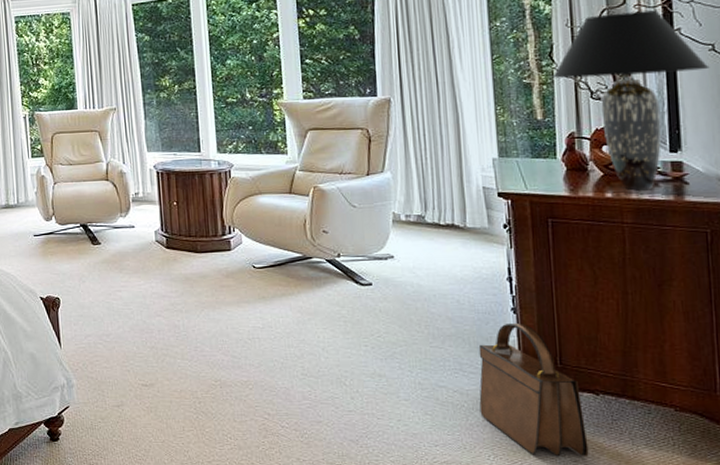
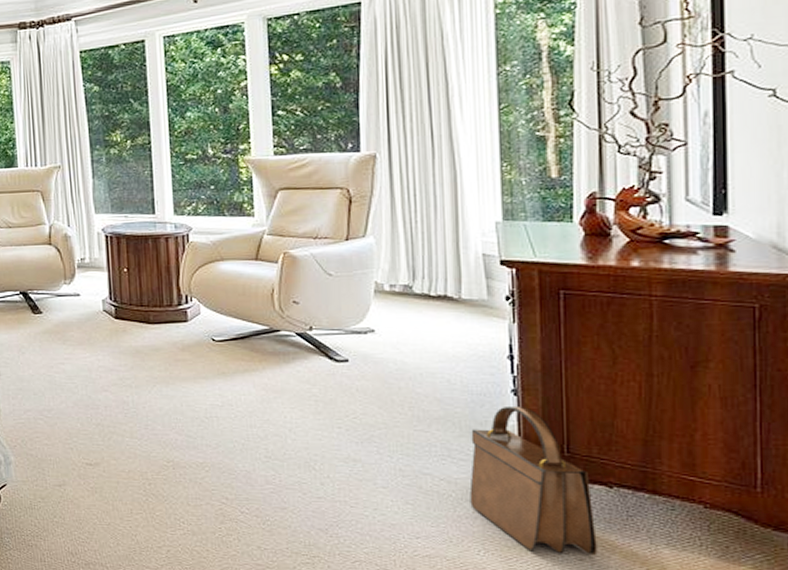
table lamp: present [552,10,710,191] -> none [572,49,768,259]

